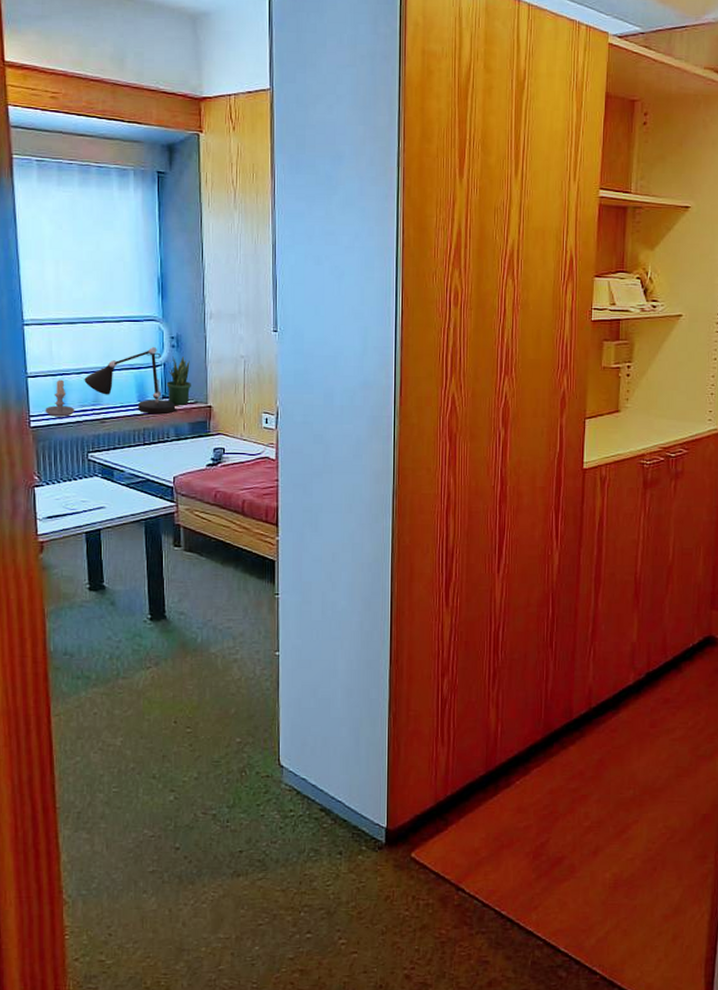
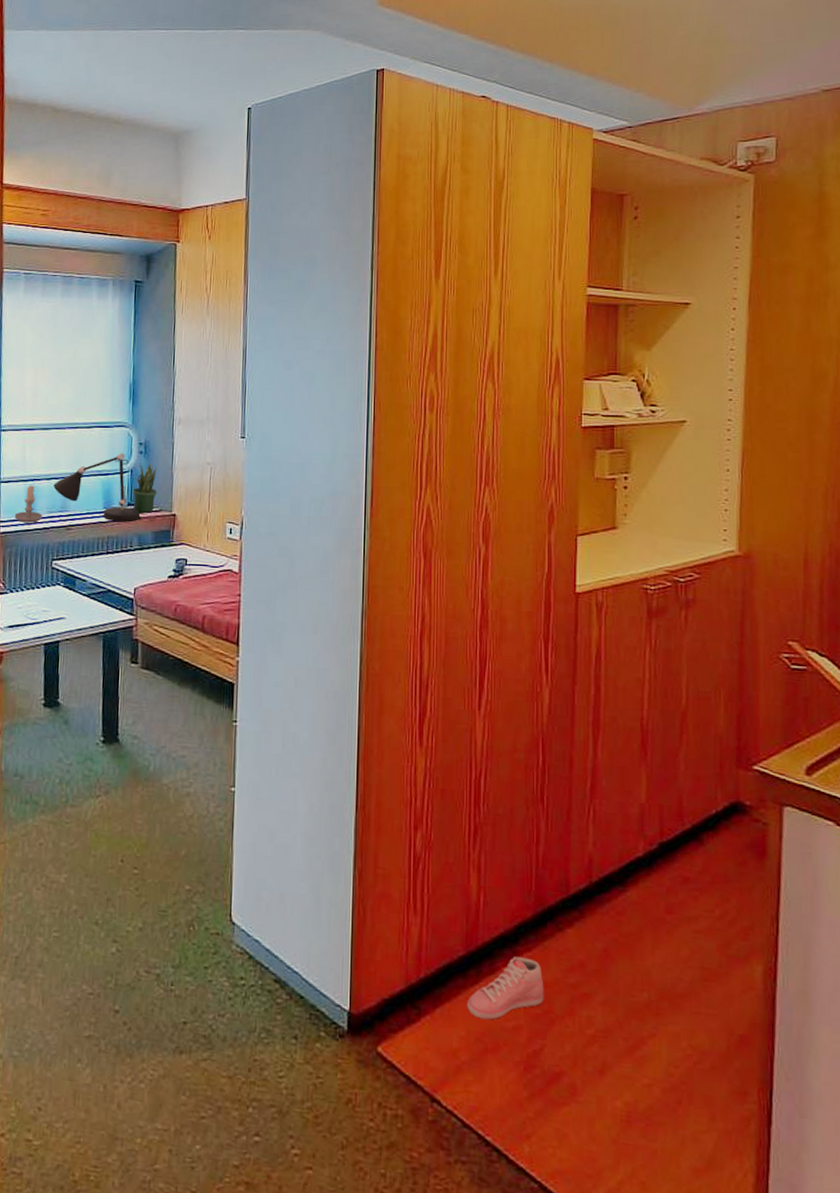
sneaker: none [486,772,550,823] -> present [466,956,544,1020]

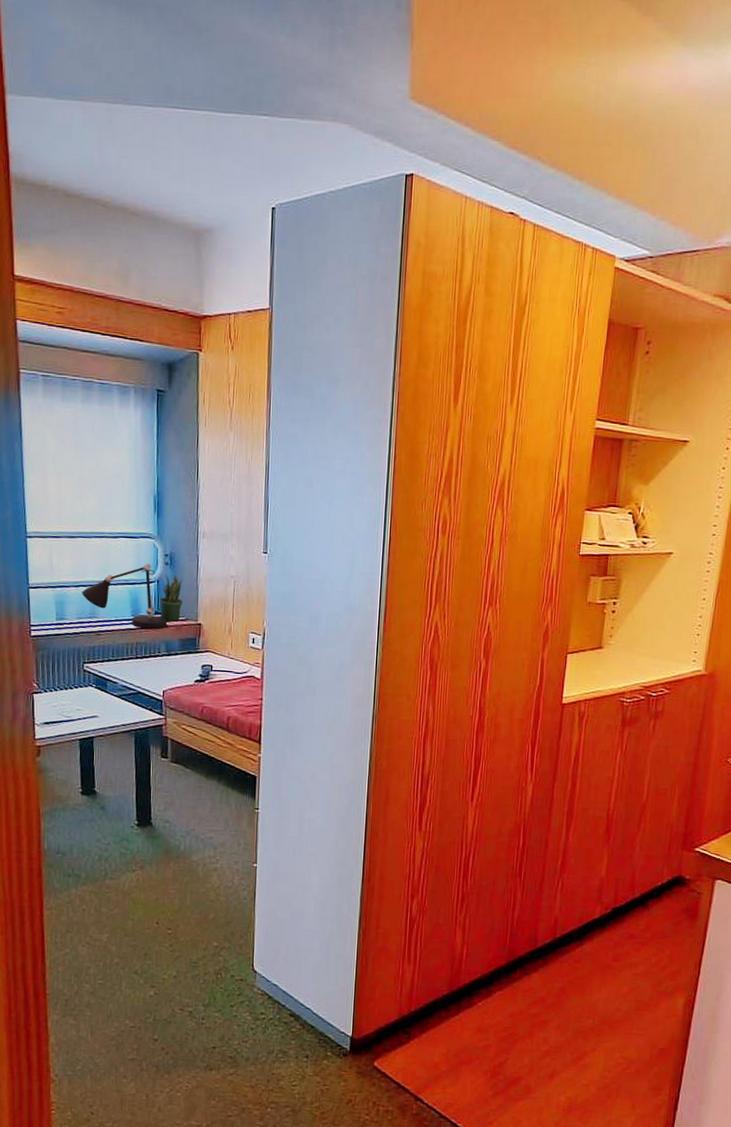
candle: present [14,485,43,523] -> none [44,591,73,628]
sneaker: present [466,956,544,1020] -> none [447,994,511,1041]

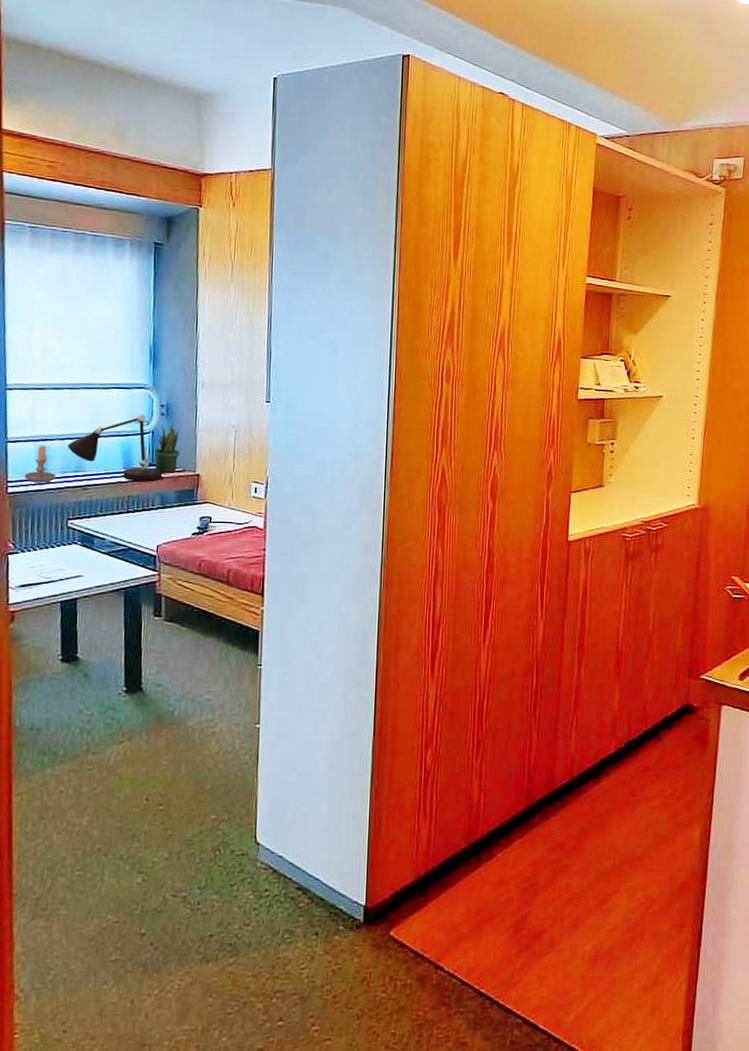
candle: none [44,591,73,628] -> present [24,445,57,483]

